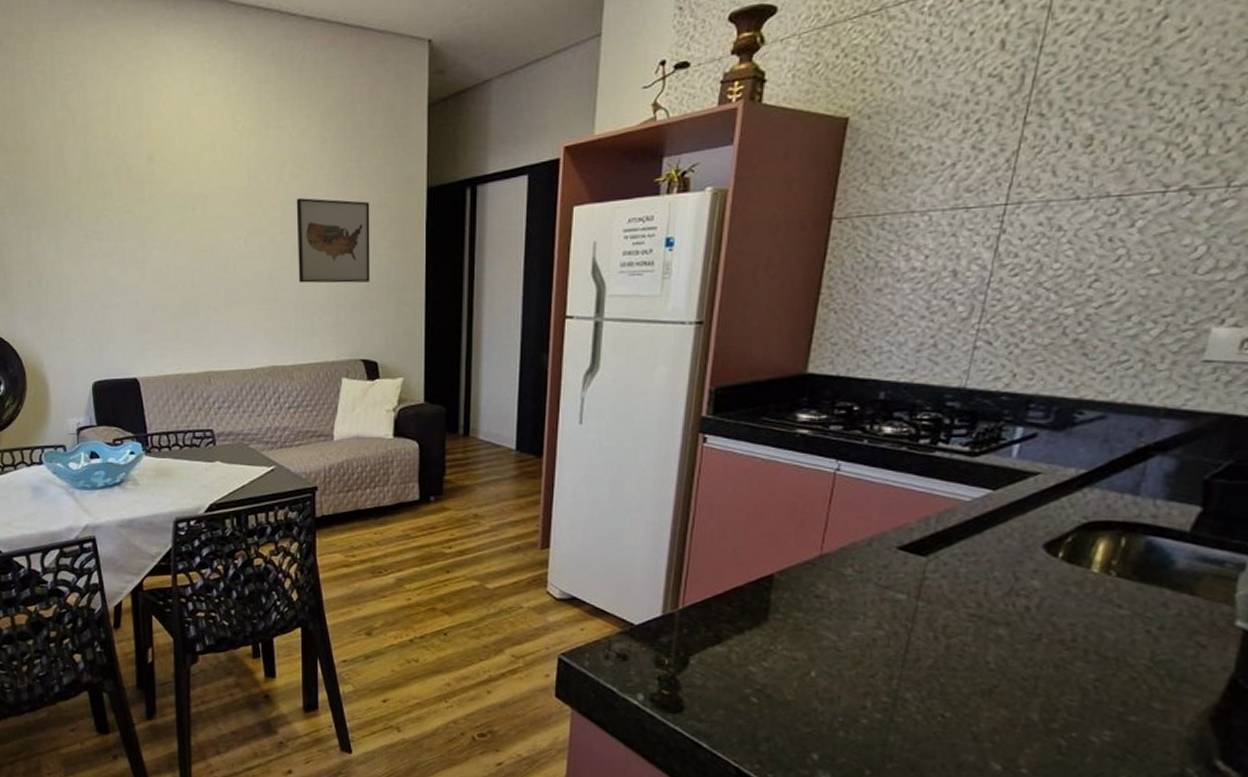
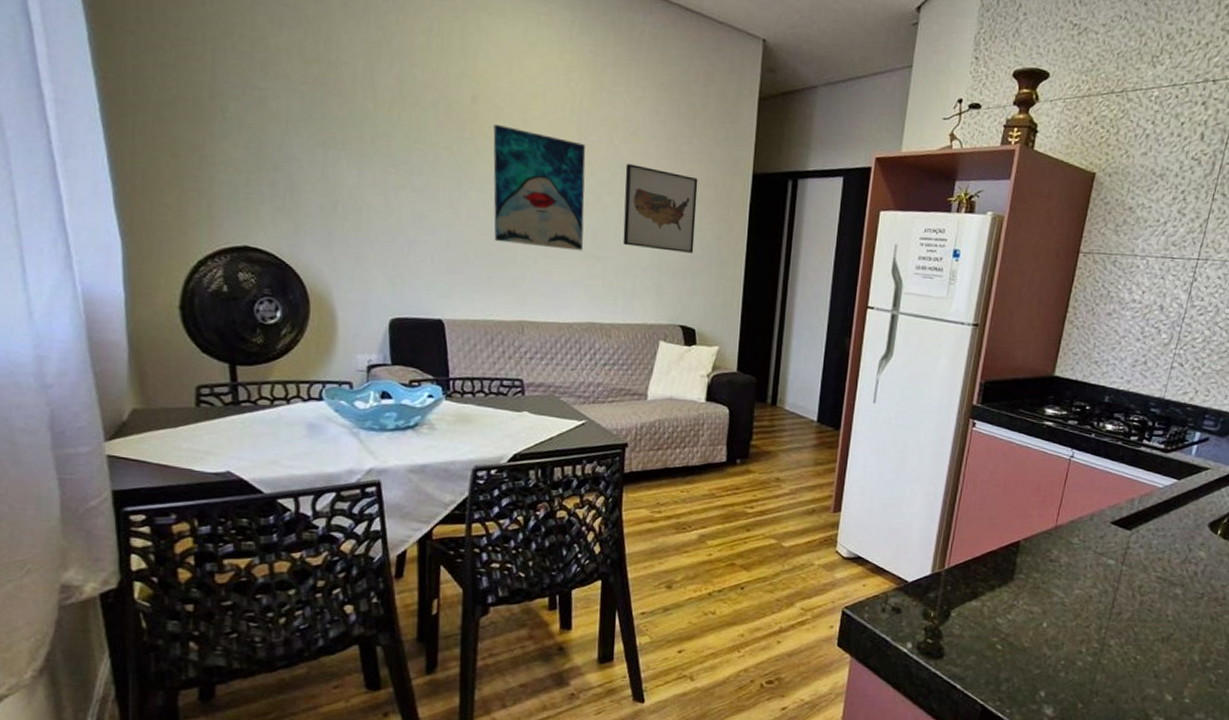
wall art: none [169,179,261,296] -> present [493,124,586,251]

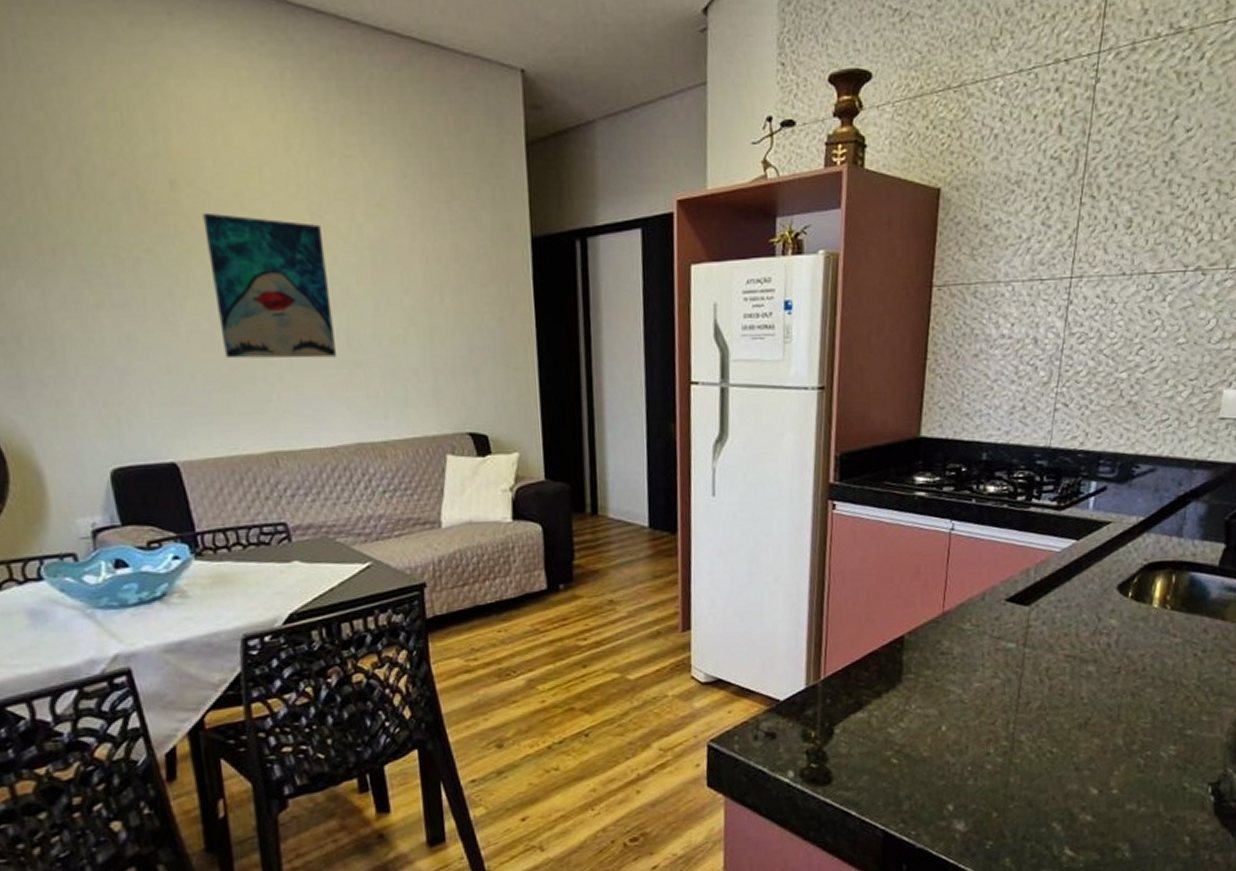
wall art: present [622,164,698,253] -> none [374,243,473,345]

